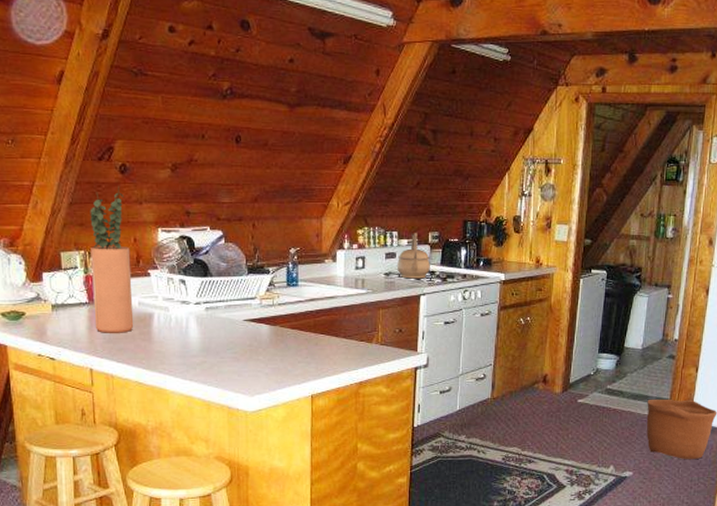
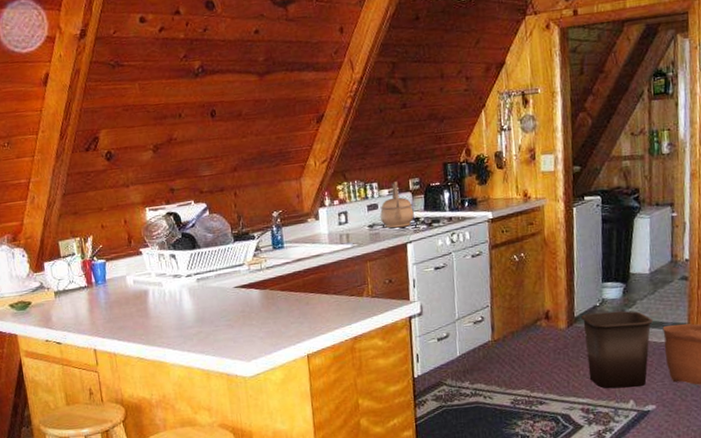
vase: present [90,185,134,333] -> none [81,172,131,314]
waste bin: none [576,381,639,454] -> present [581,311,653,389]

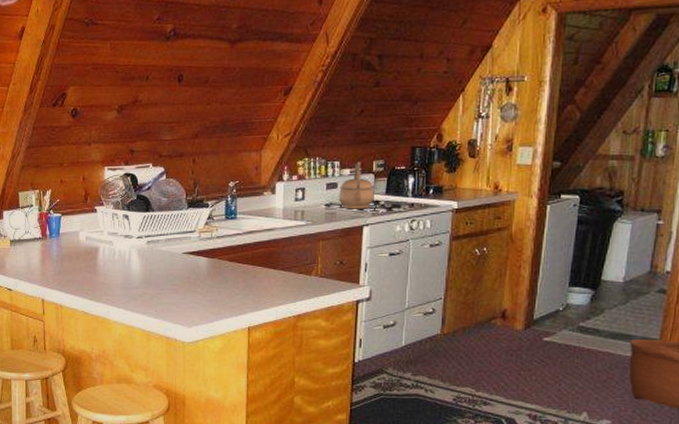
waste bin: present [581,311,653,389] -> none [541,318,620,399]

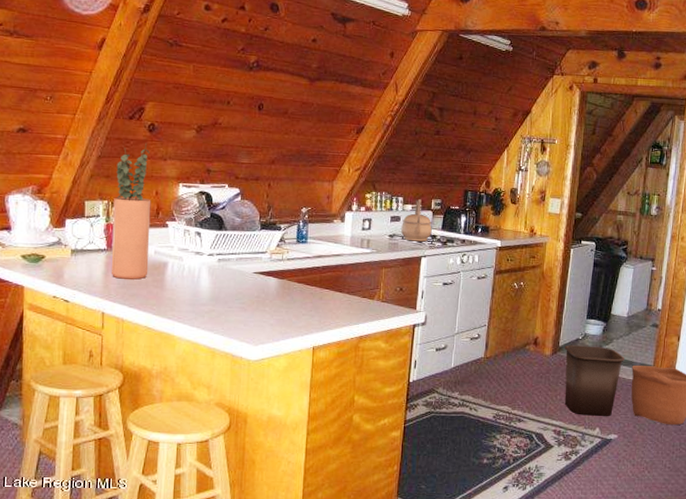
vase: none [44,128,81,266] -> present [111,142,151,280]
waste bin: none [541,318,620,399] -> present [564,345,625,416]

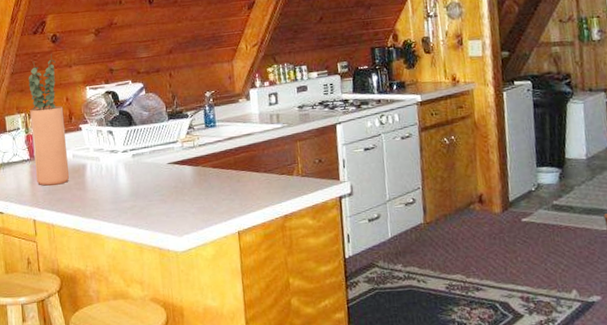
kettle: present [400,197,432,242] -> none [309,63,343,110]
waste bin: present [564,345,625,416] -> none [516,196,593,277]

